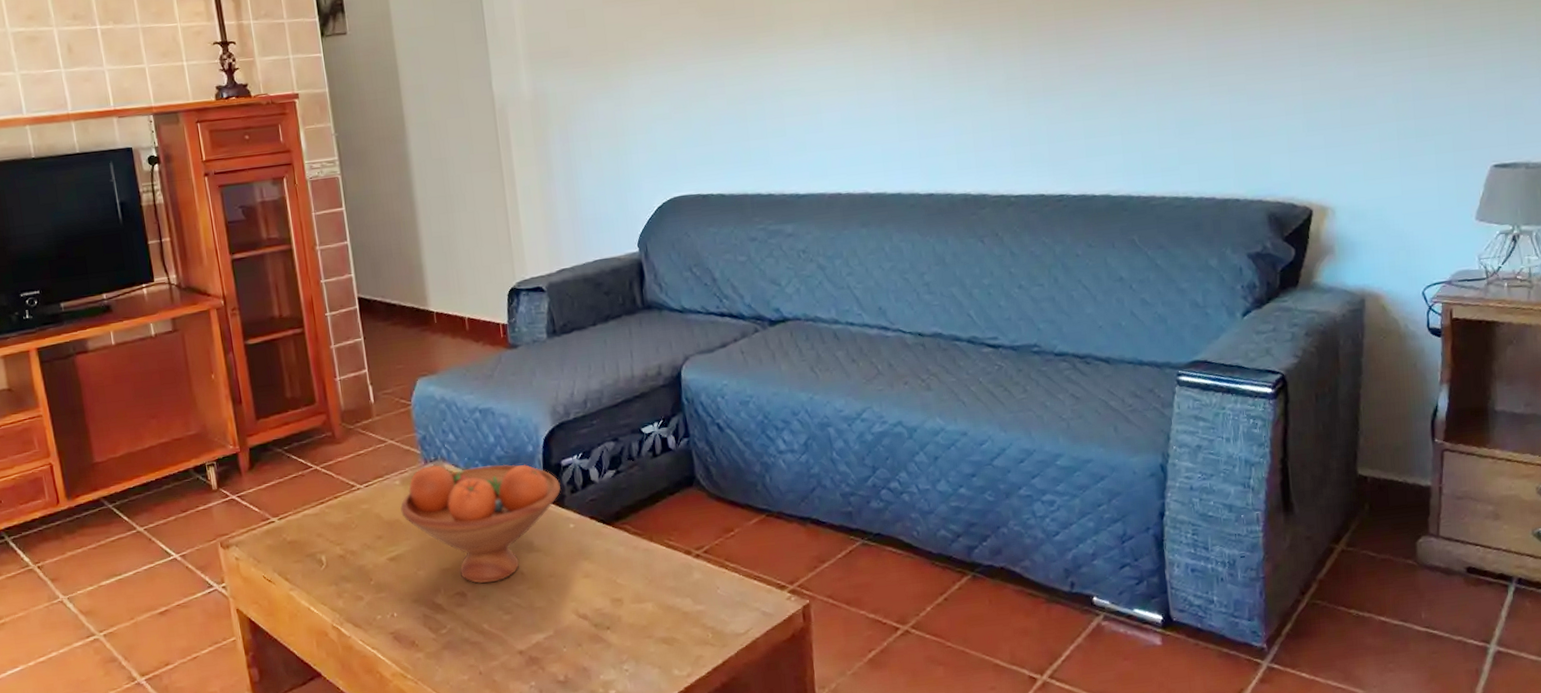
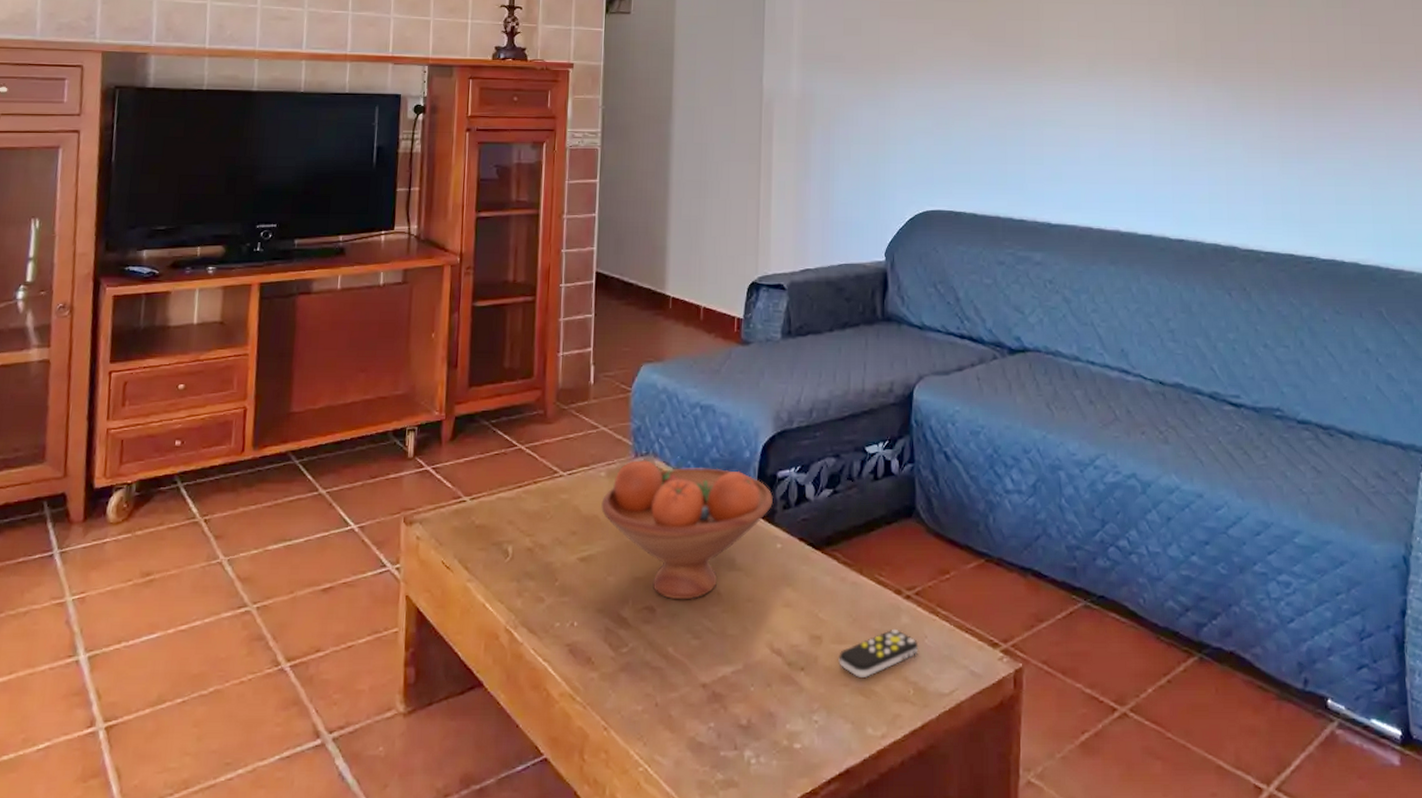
remote control: none [640,585,712,629] -> present [839,630,919,677]

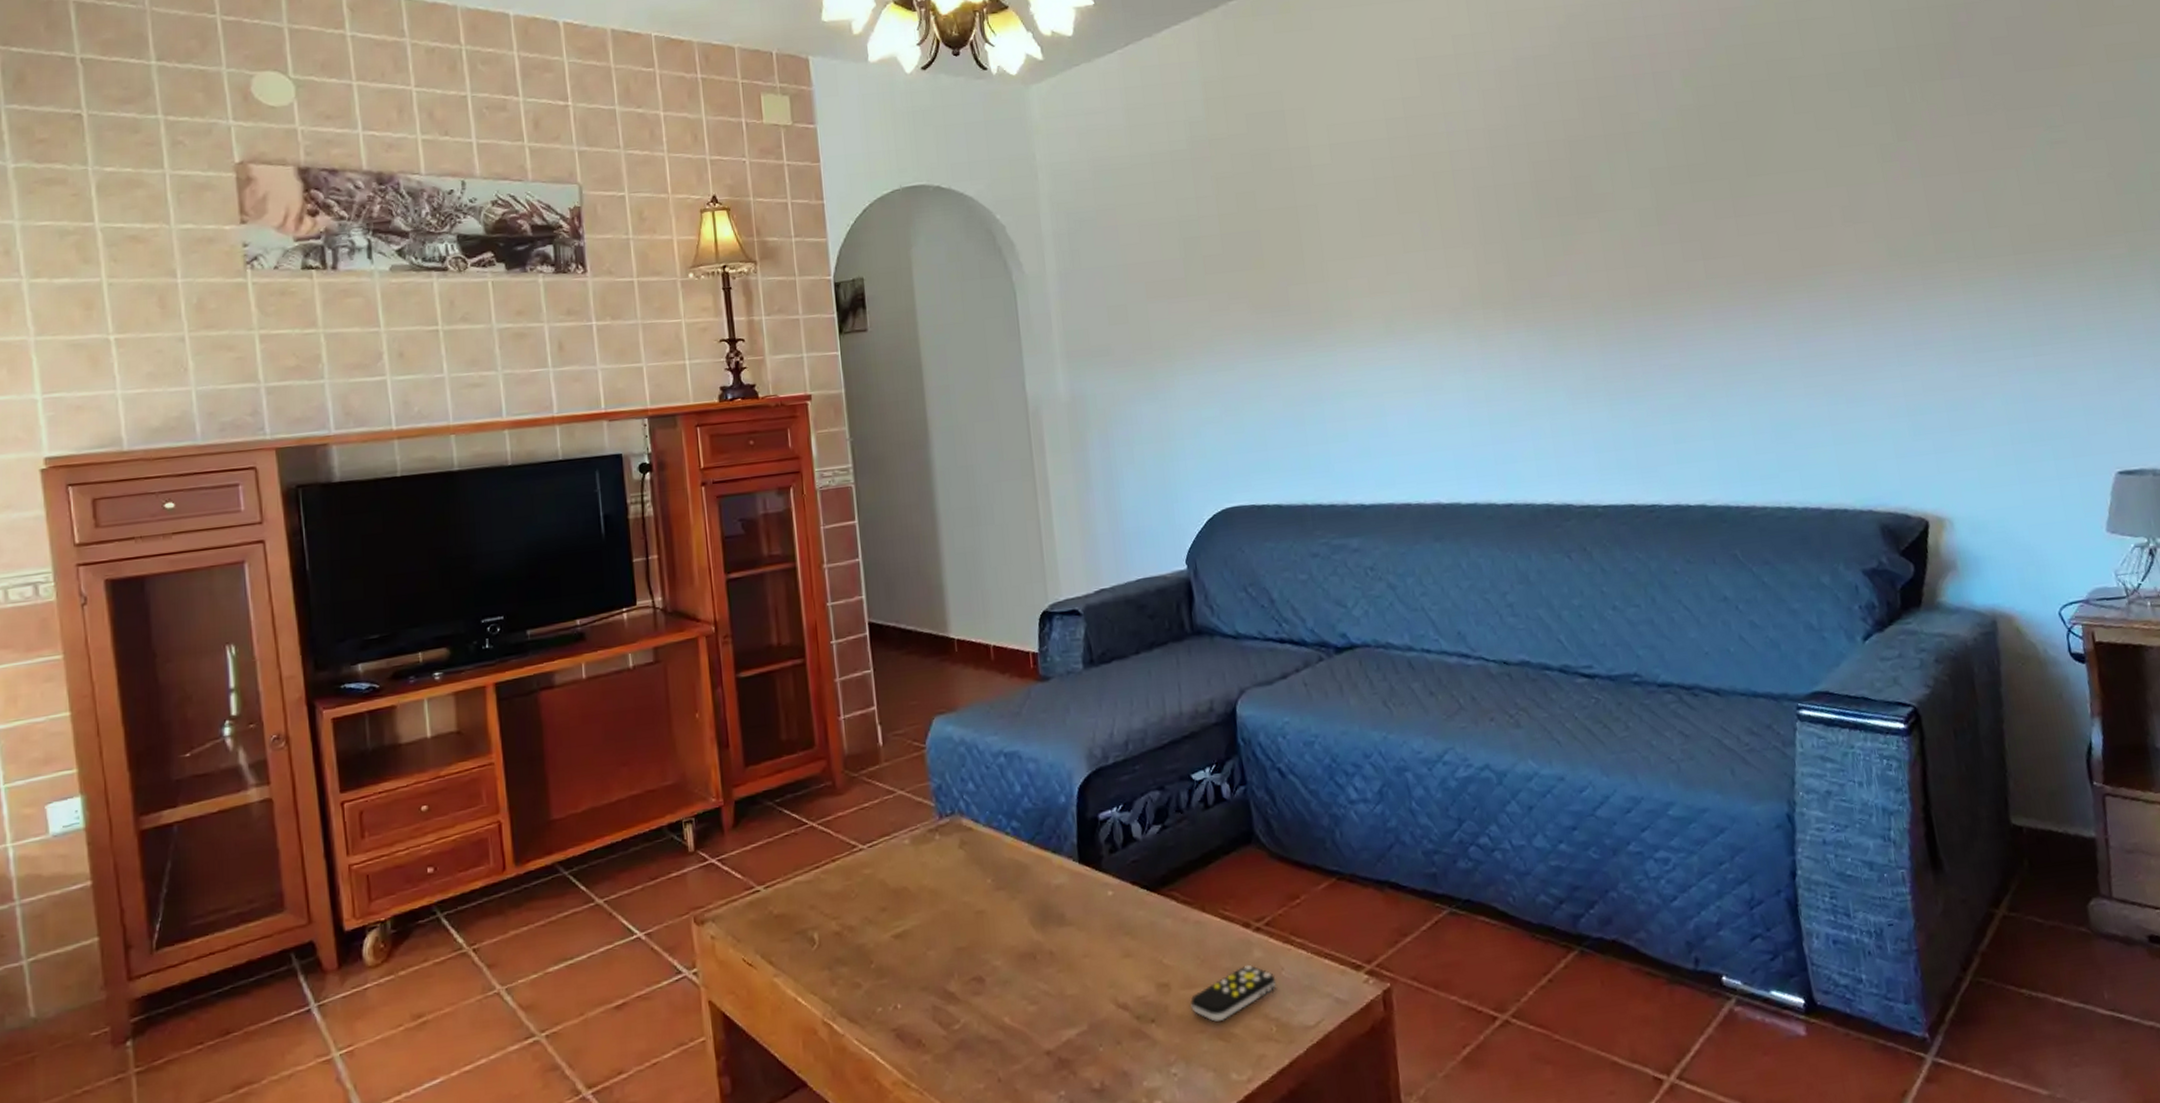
fruit bowl: present [601,460,773,600] -> none [909,818,1098,966]

